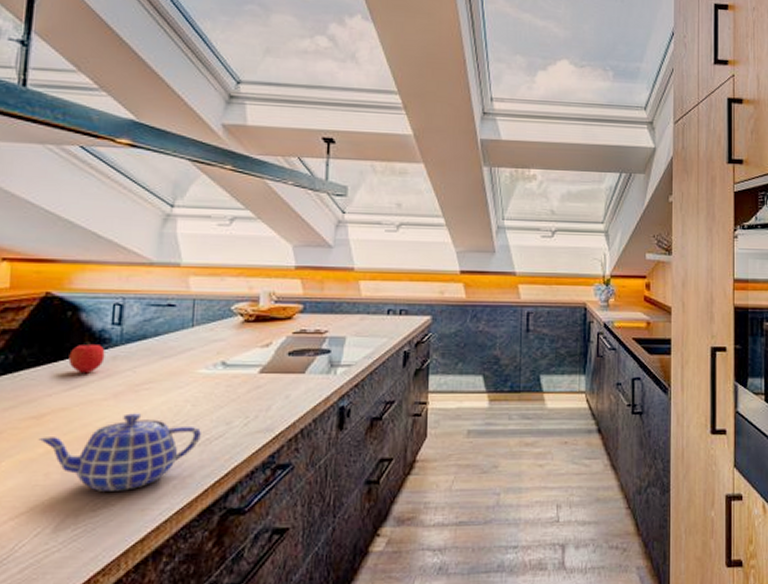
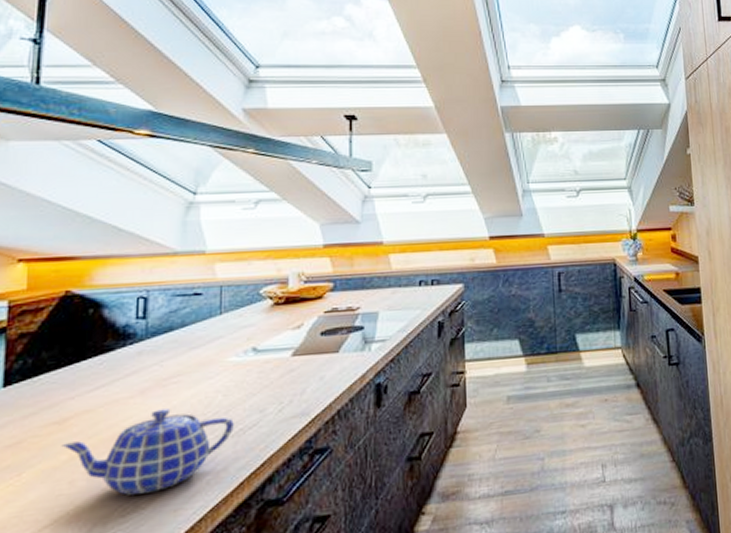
fruit: present [68,342,105,374] -> none [91,338,130,373]

